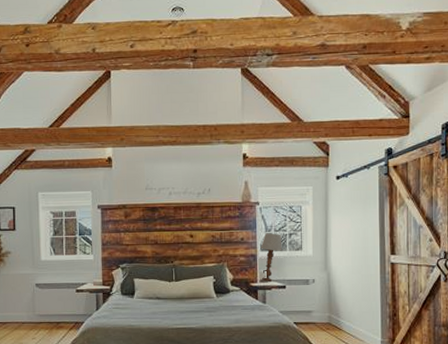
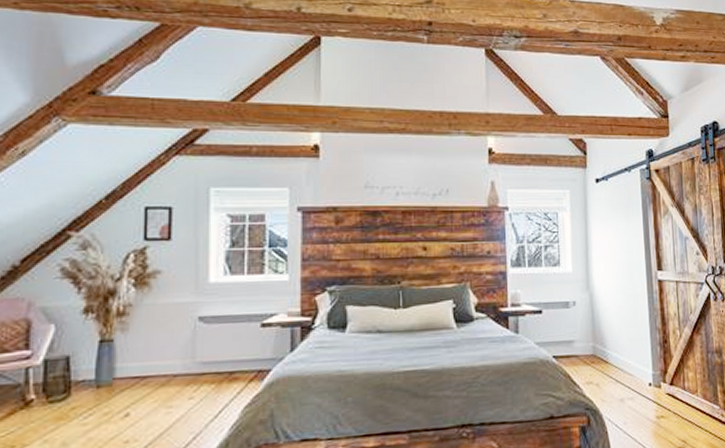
table lamp: present [260,233,282,282] -> none [511,245,537,306]

